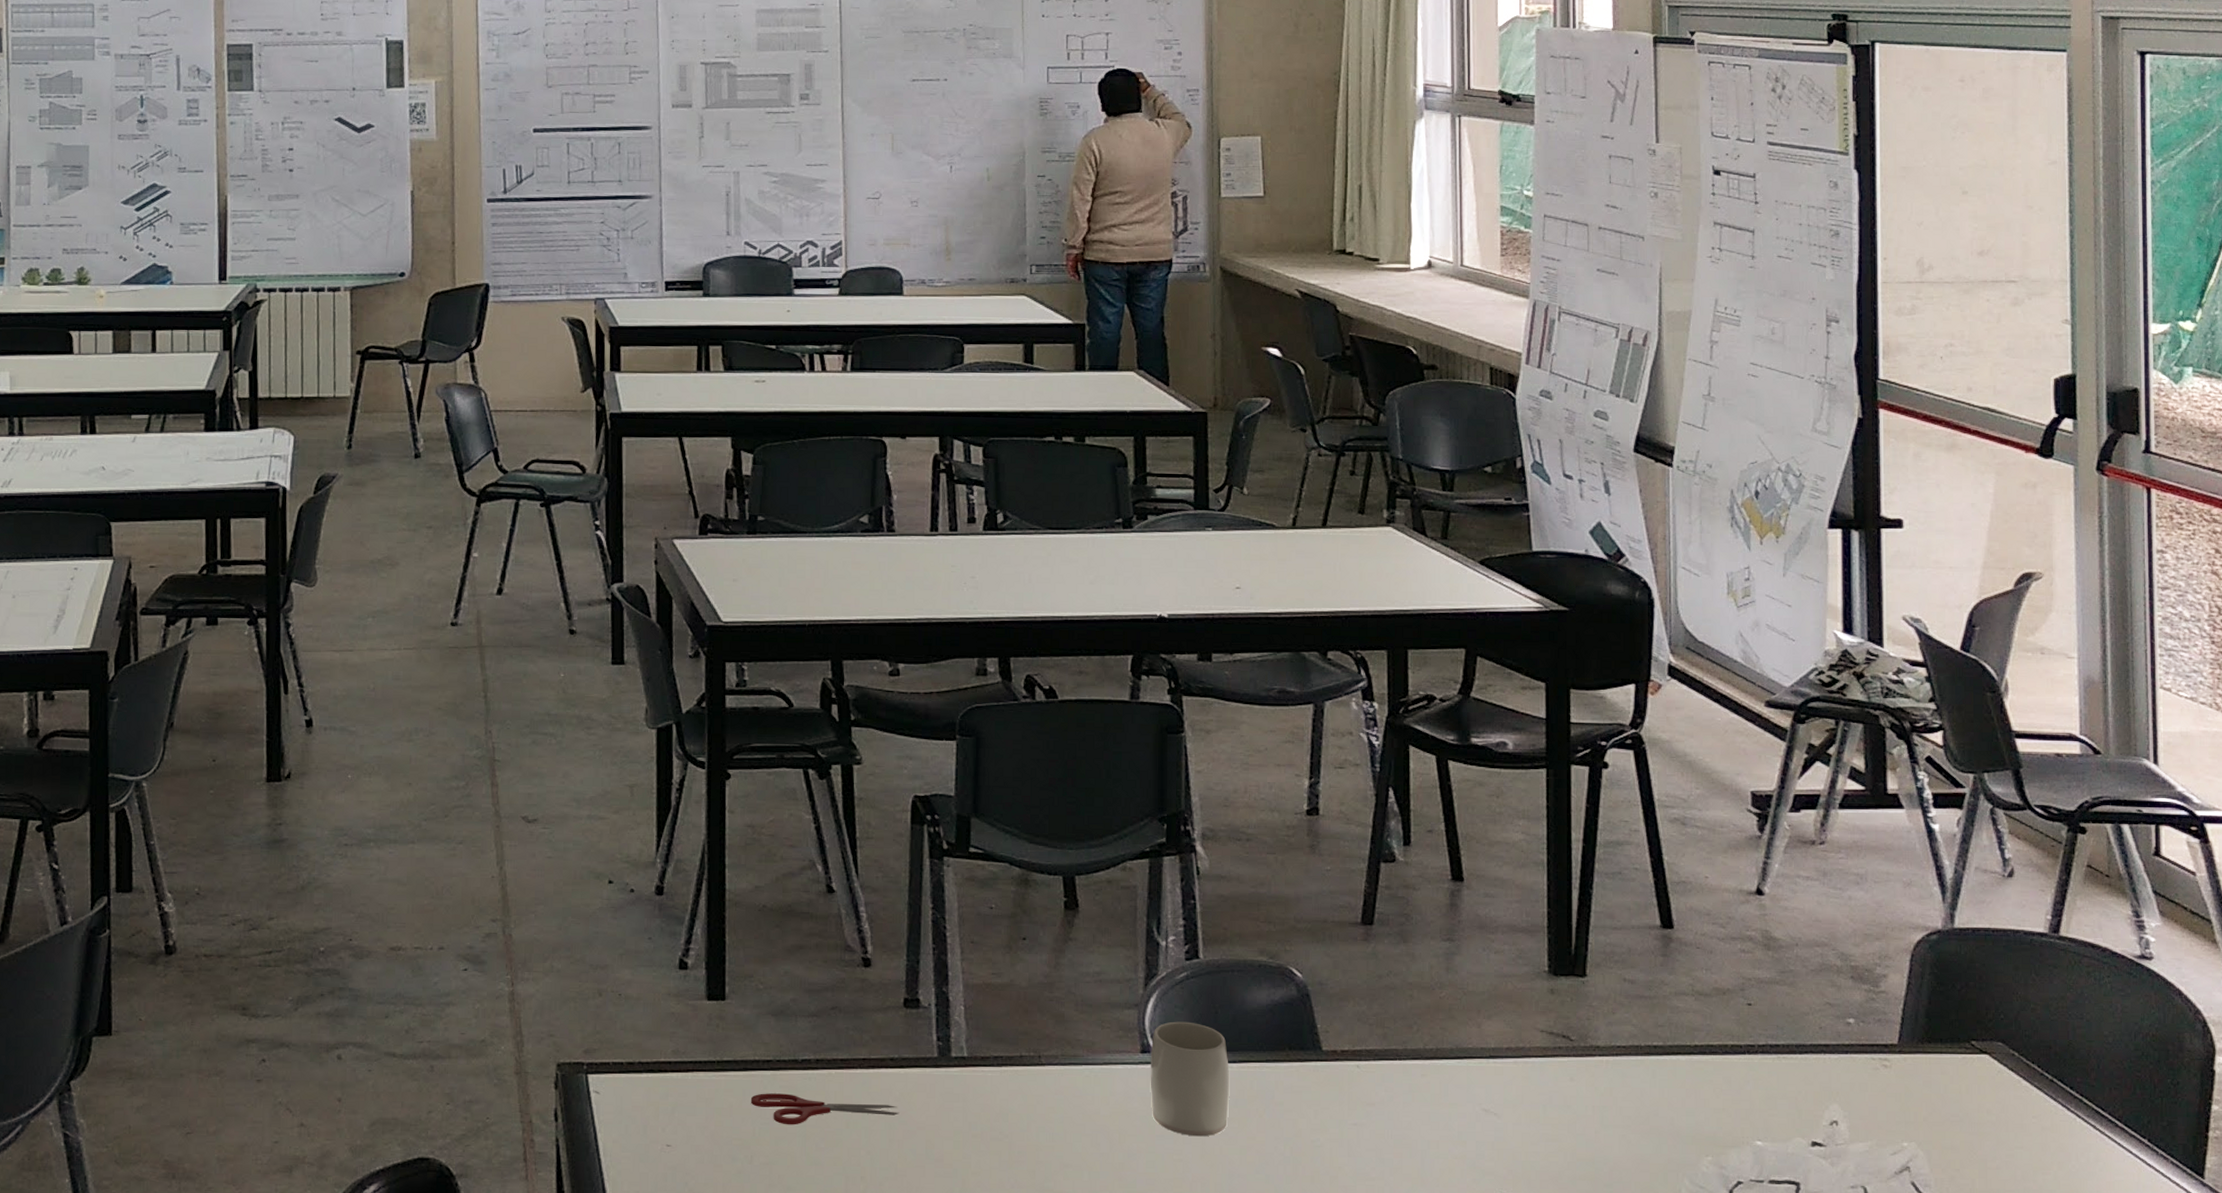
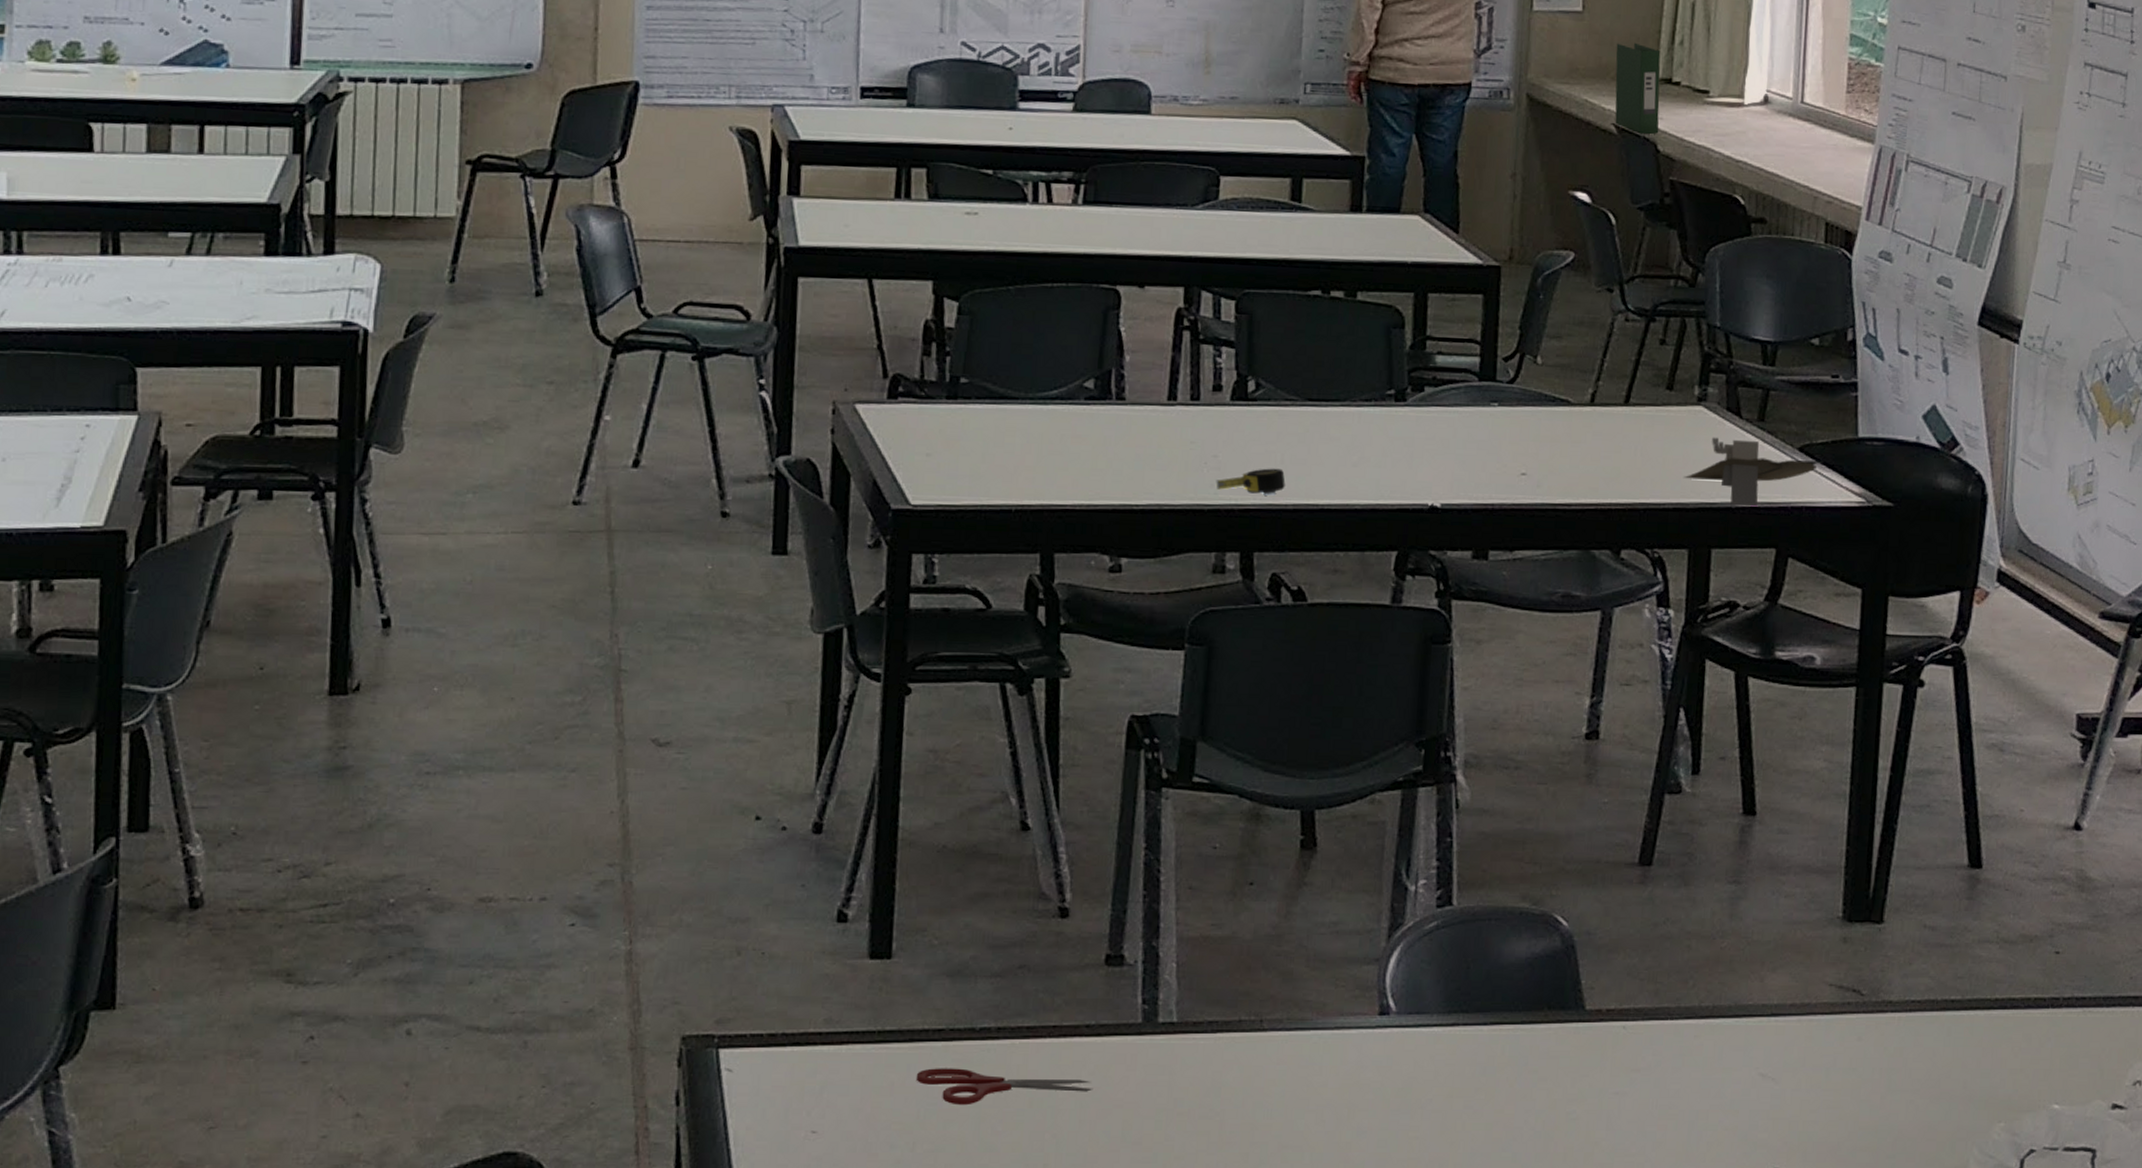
tape measure: none [975,586,1034,609] -> present [1216,468,1286,495]
mug: present [1150,1021,1229,1137] -> none [1387,978,1479,1111]
binder: none [1295,220,1337,298] -> present [1615,42,1661,135]
papers: none [1379,553,1503,612] -> present [1684,437,1824,506]

